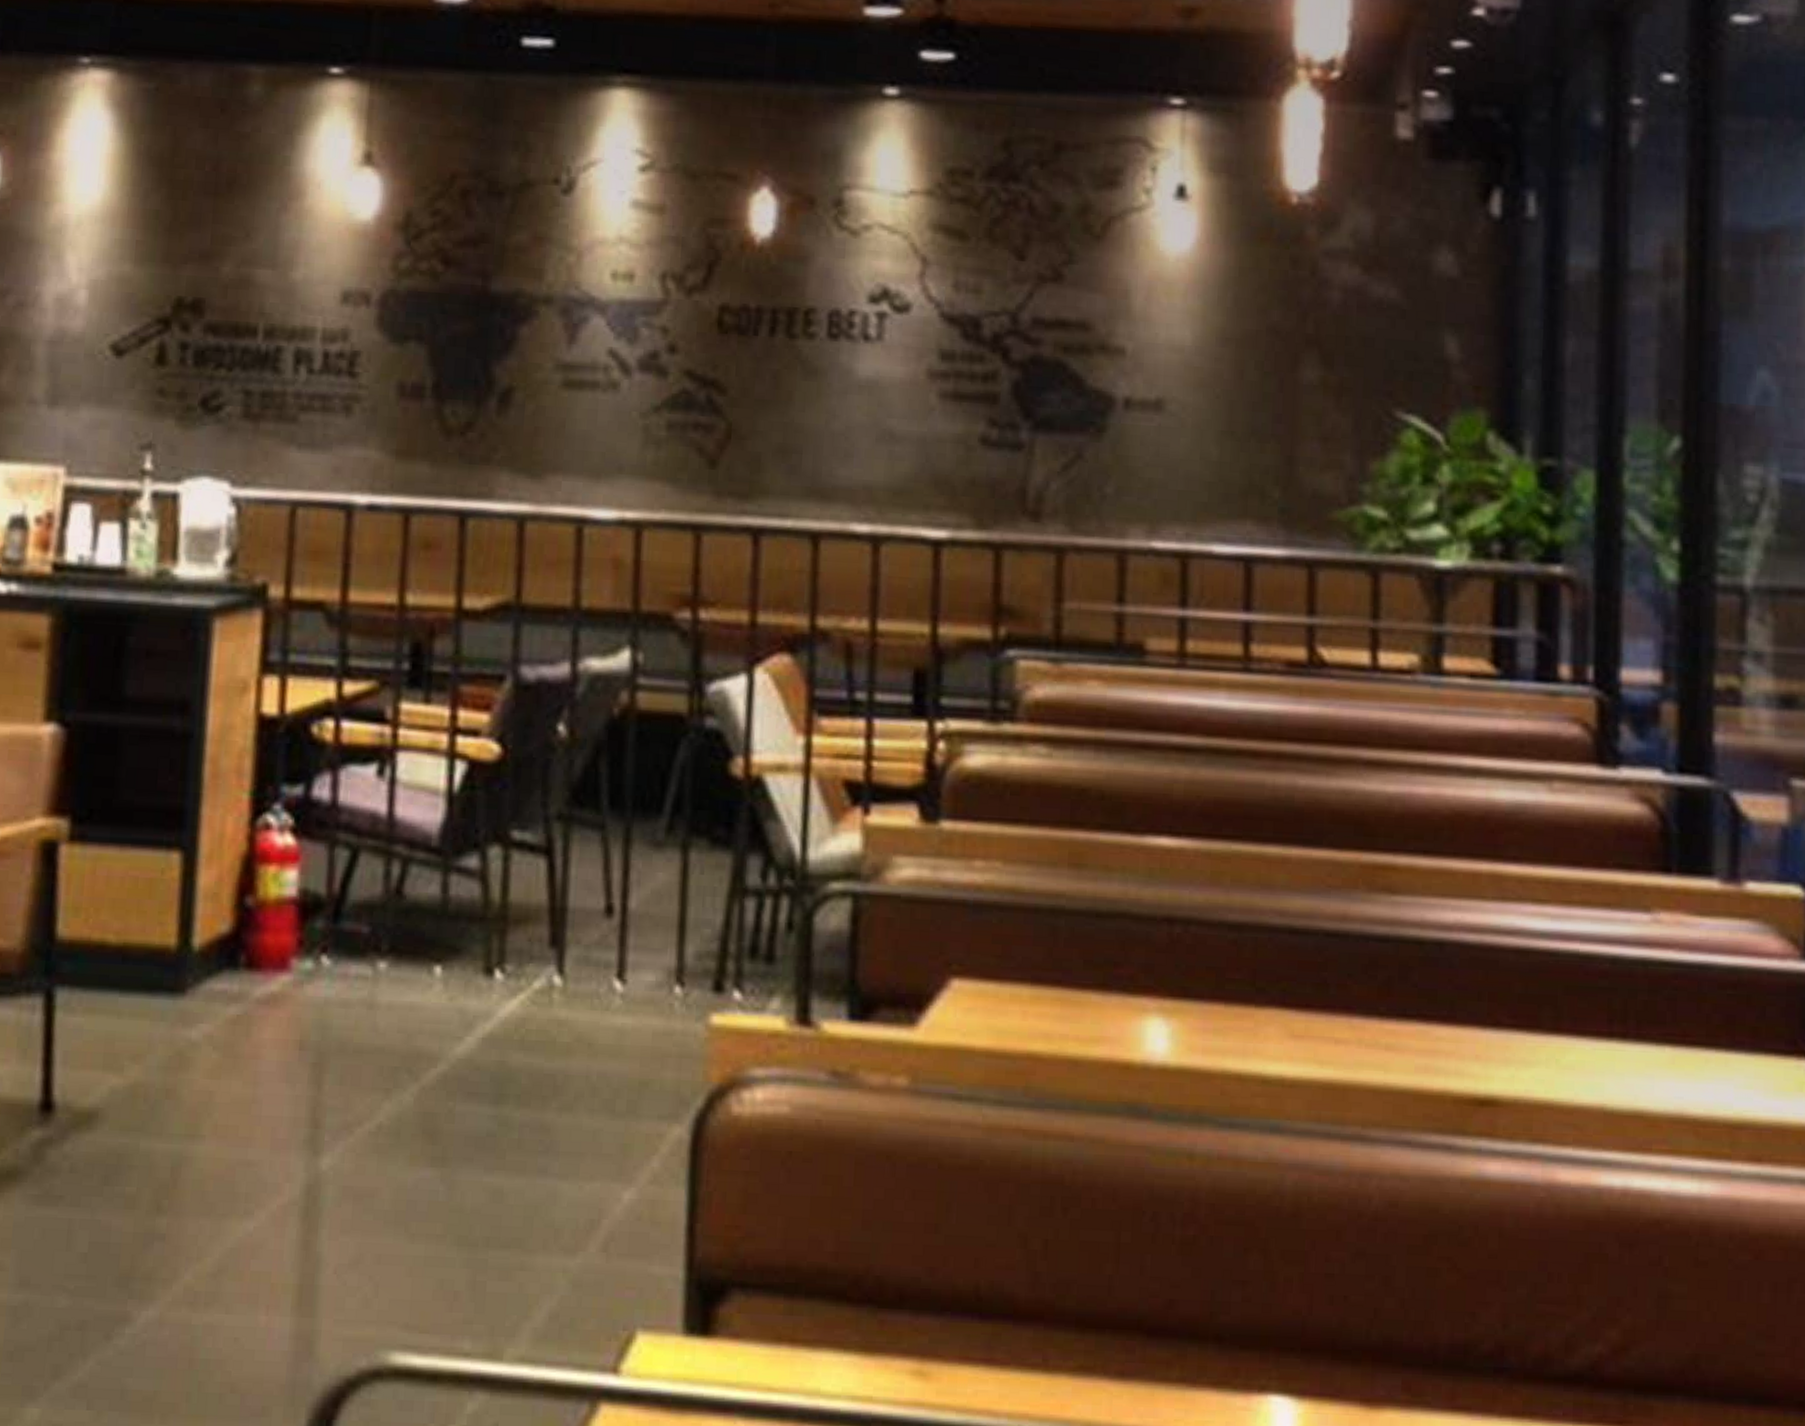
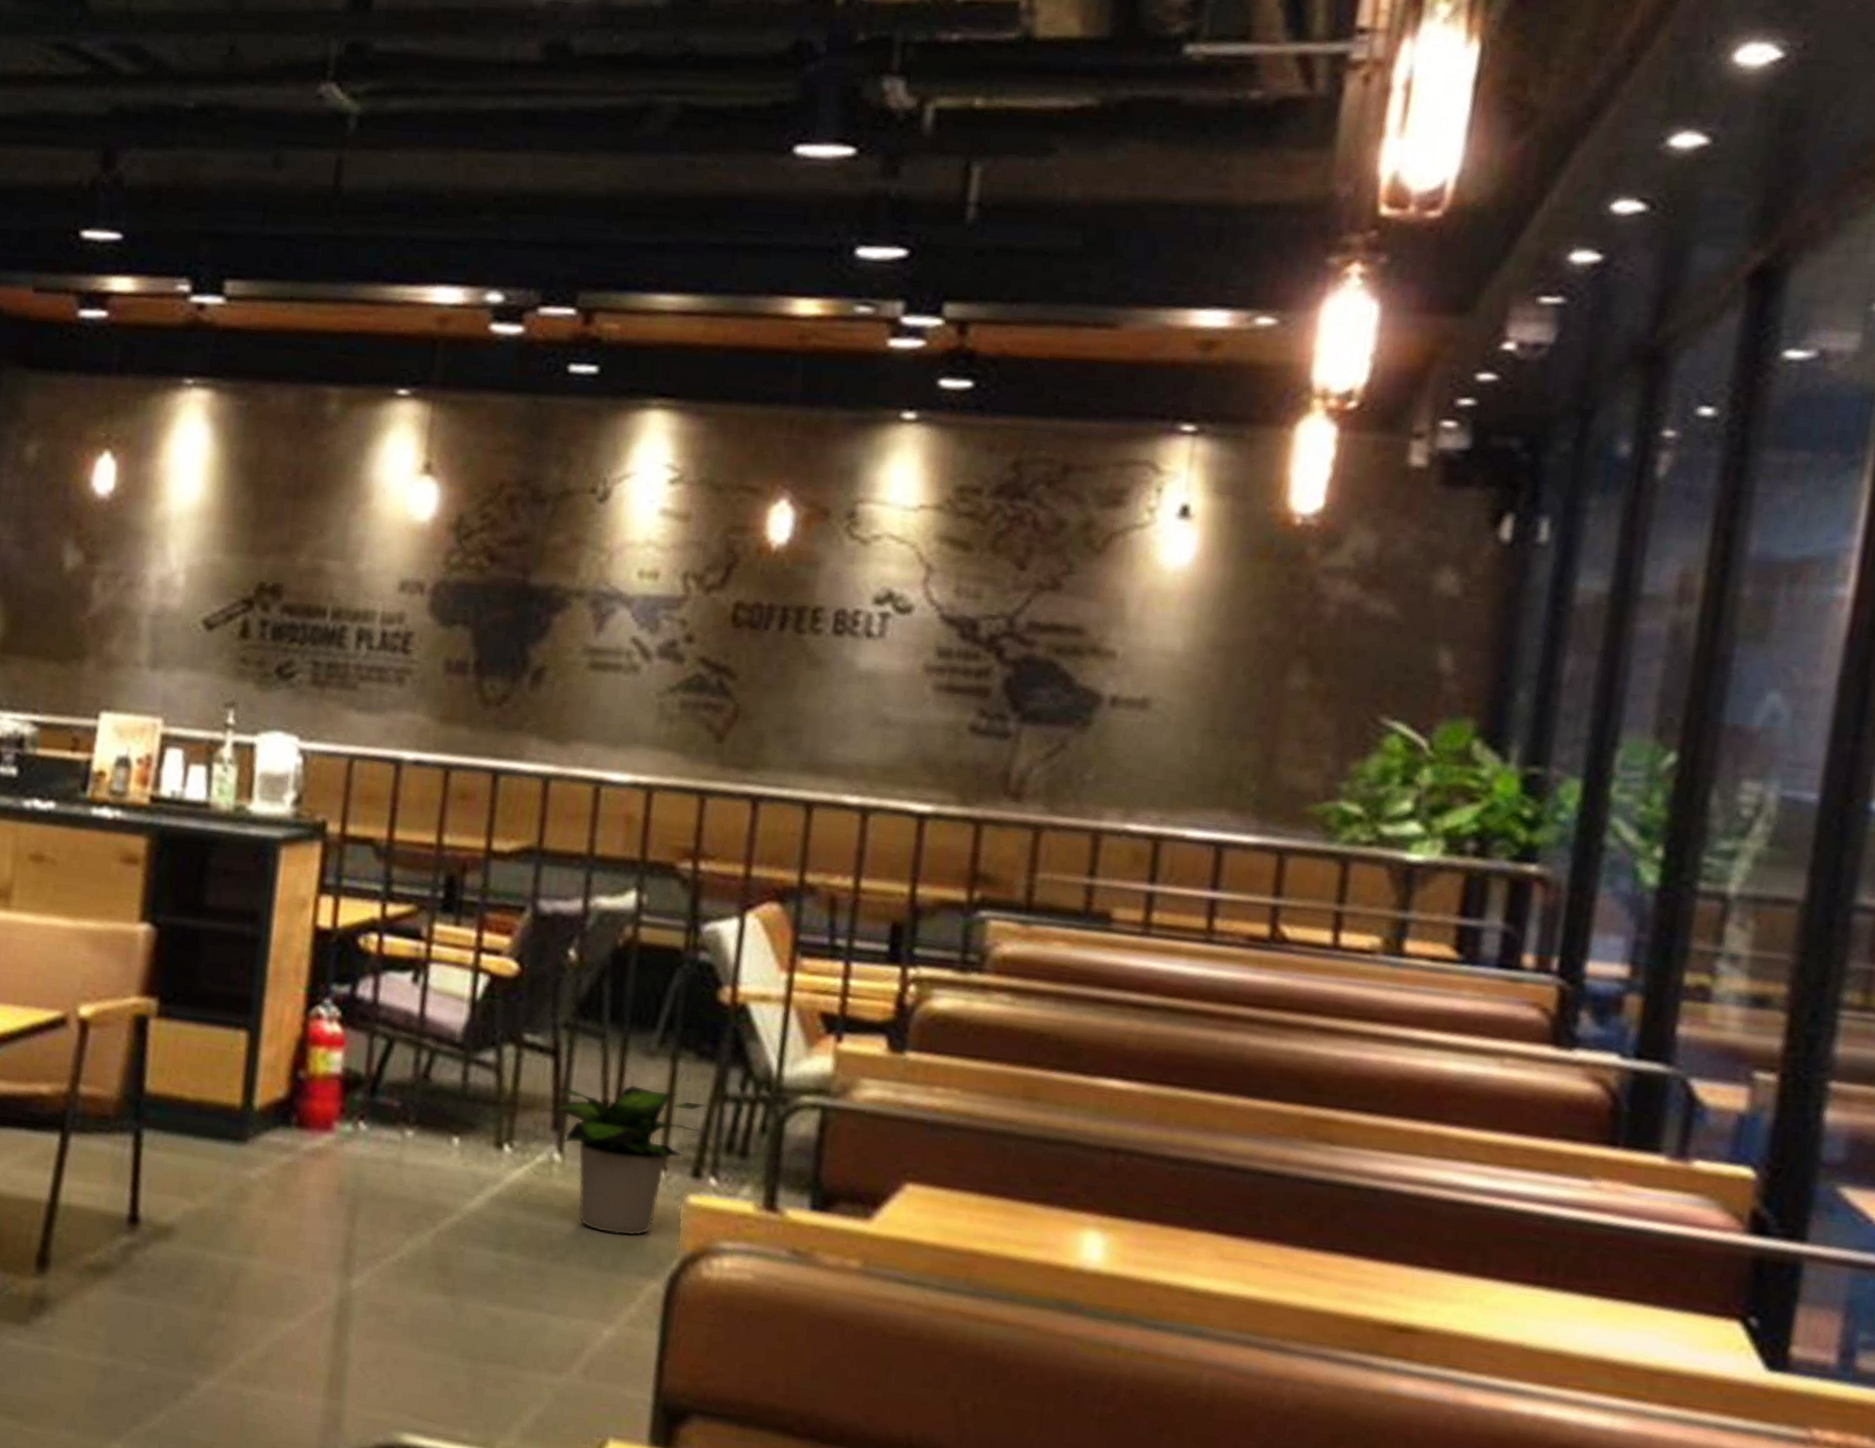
potted plant: none [532,883,726,1072] -> present [538,1084,708,1236]

